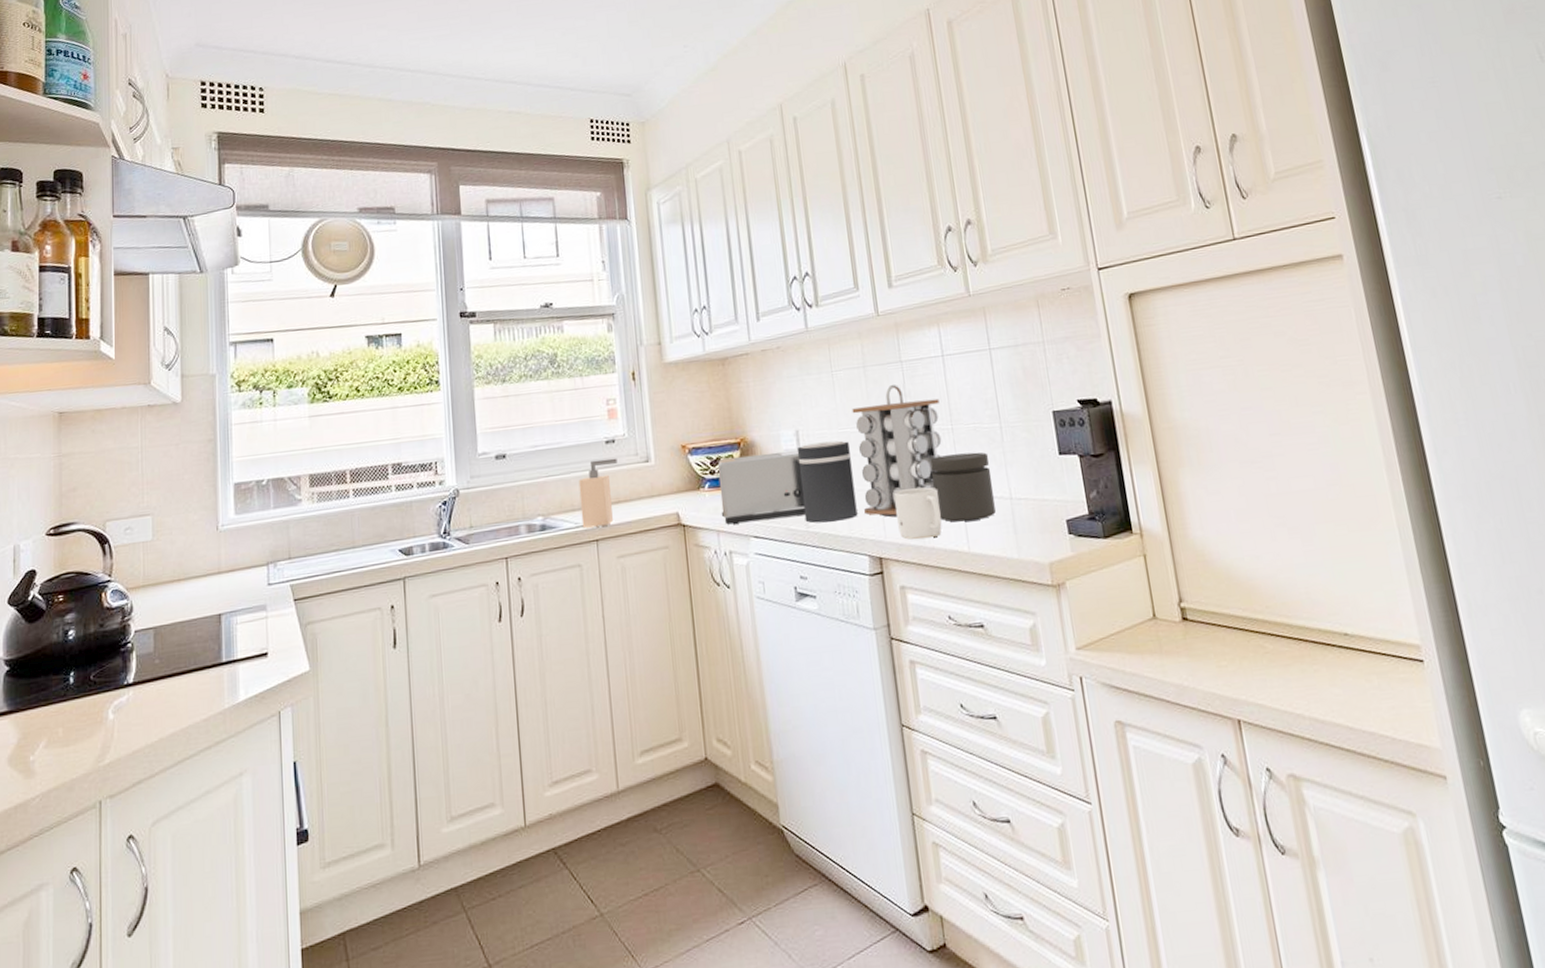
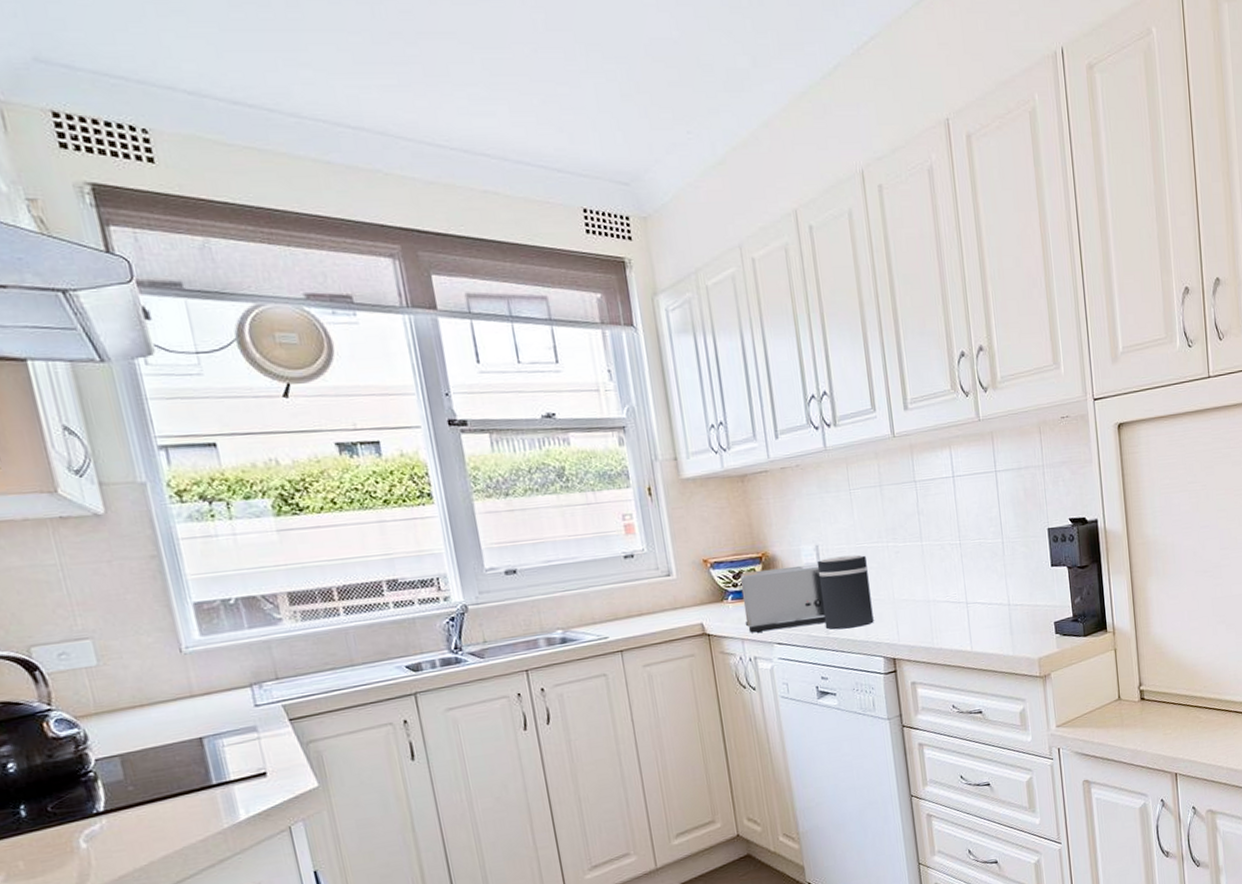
soap dispenser: present [578,458,618,528] -> none [598,572,638,640]
spice rack: present [851,385,942,517] -> none [868,503,951,623]
mug: present [892,487,942,540] -> none [906,595,949,643]
jar: present [930,452,996,522] -> none [940,564,995,626]

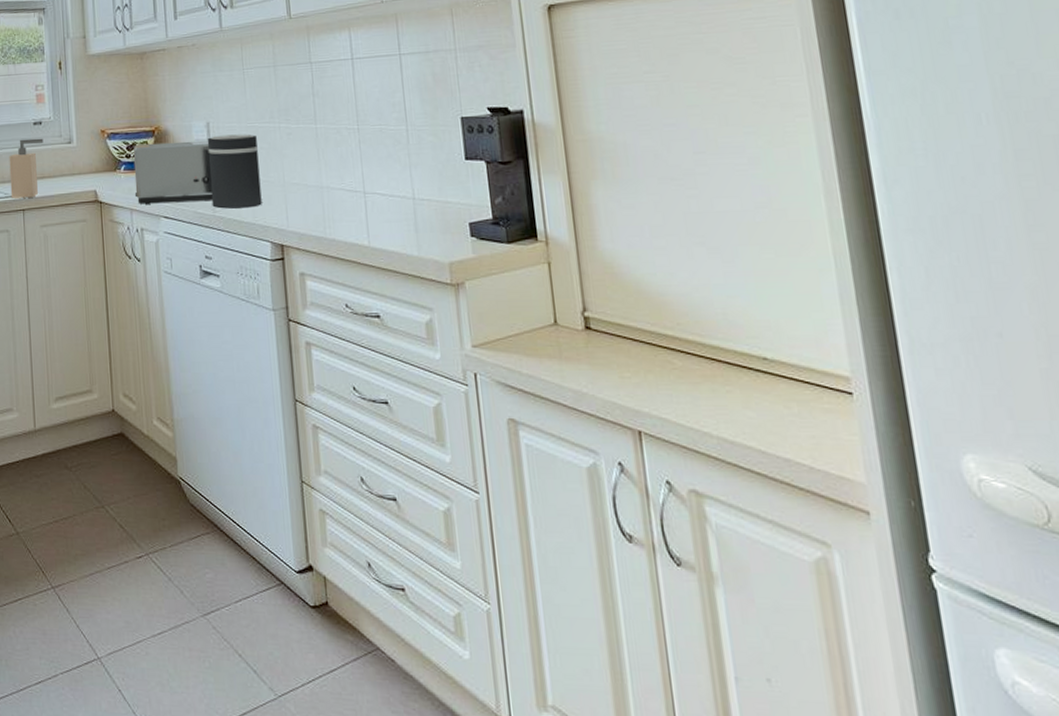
soap dispenser: none [598,572,638,640] -> present [9,138,44,198]

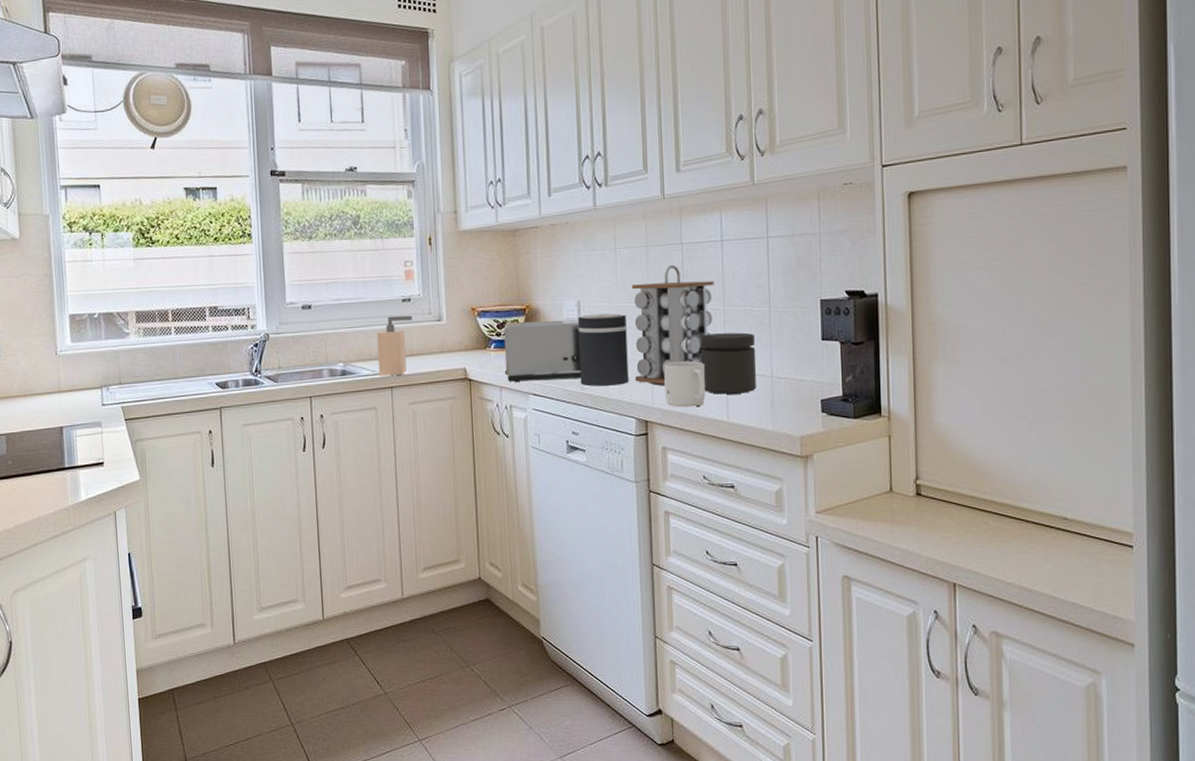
spice rack: none [261,84,347,209] -> present [631,265,714,386]
mug: none [297,182,344,231] -> present [663,361,706,408]
jar: none [335,152,398,217] -> present [700,332,756,394]

